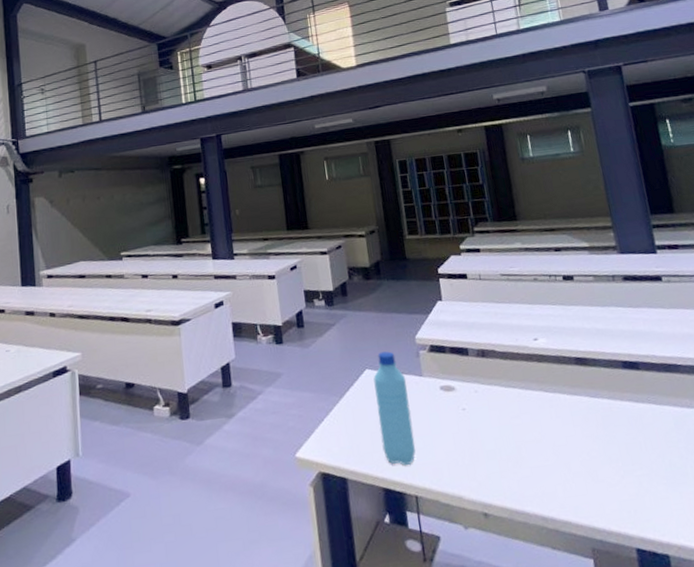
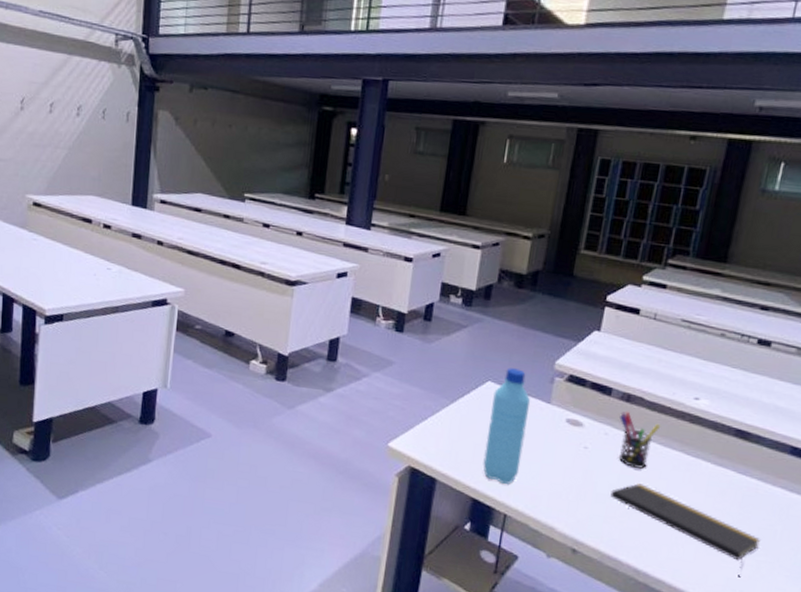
pen holder: none [481,365,518,417] -> present [618,411,661,469]
notepad: none [497,430,633,498] -> present [610,483,762,578]

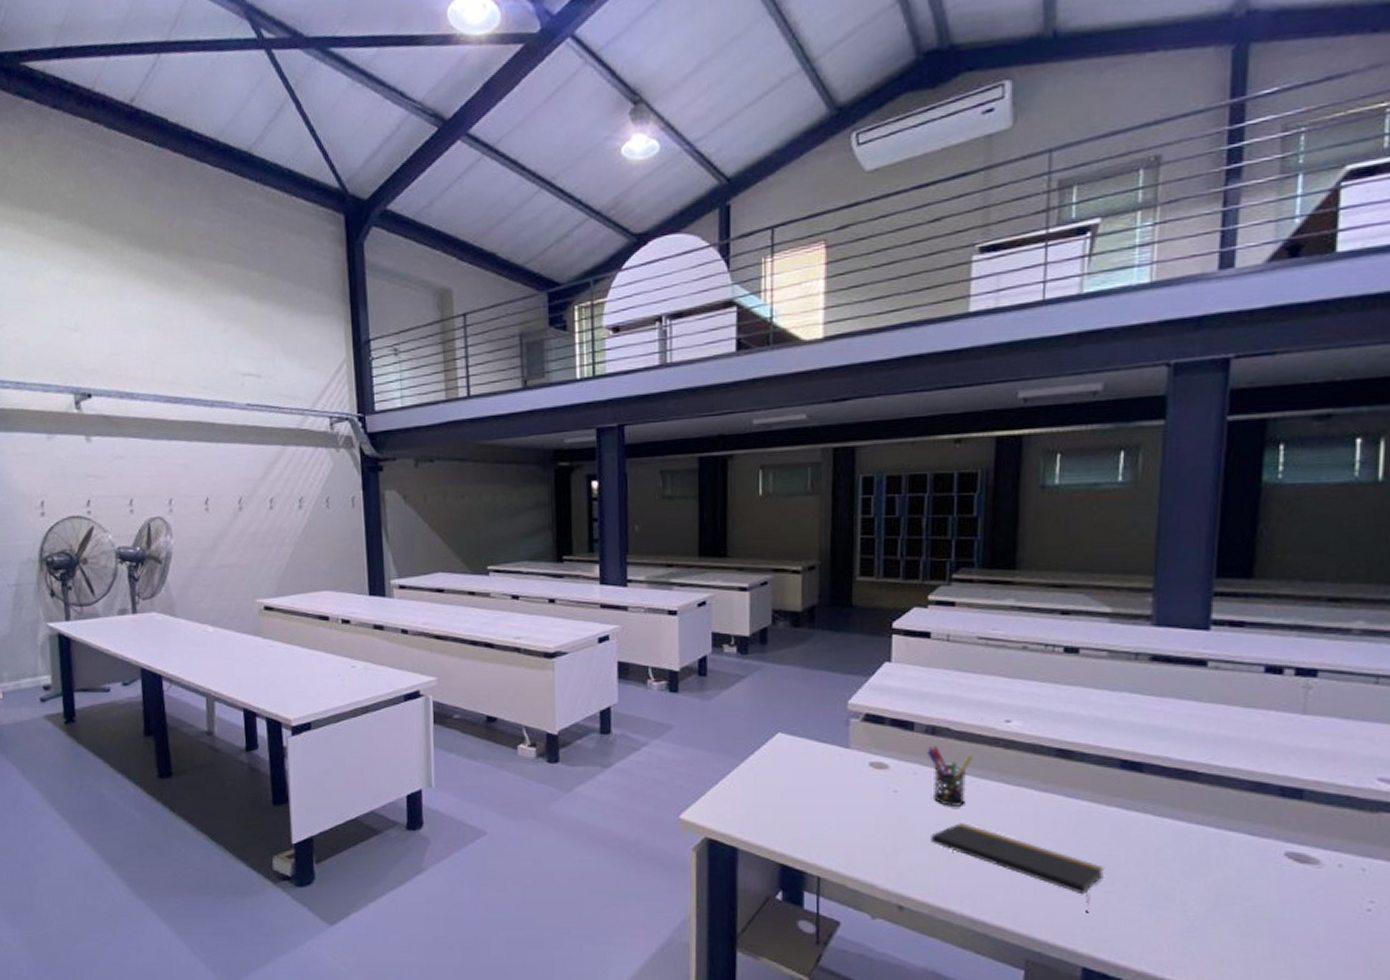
water bottle: present [483,368,531,484] -> none [785,715,828,843]

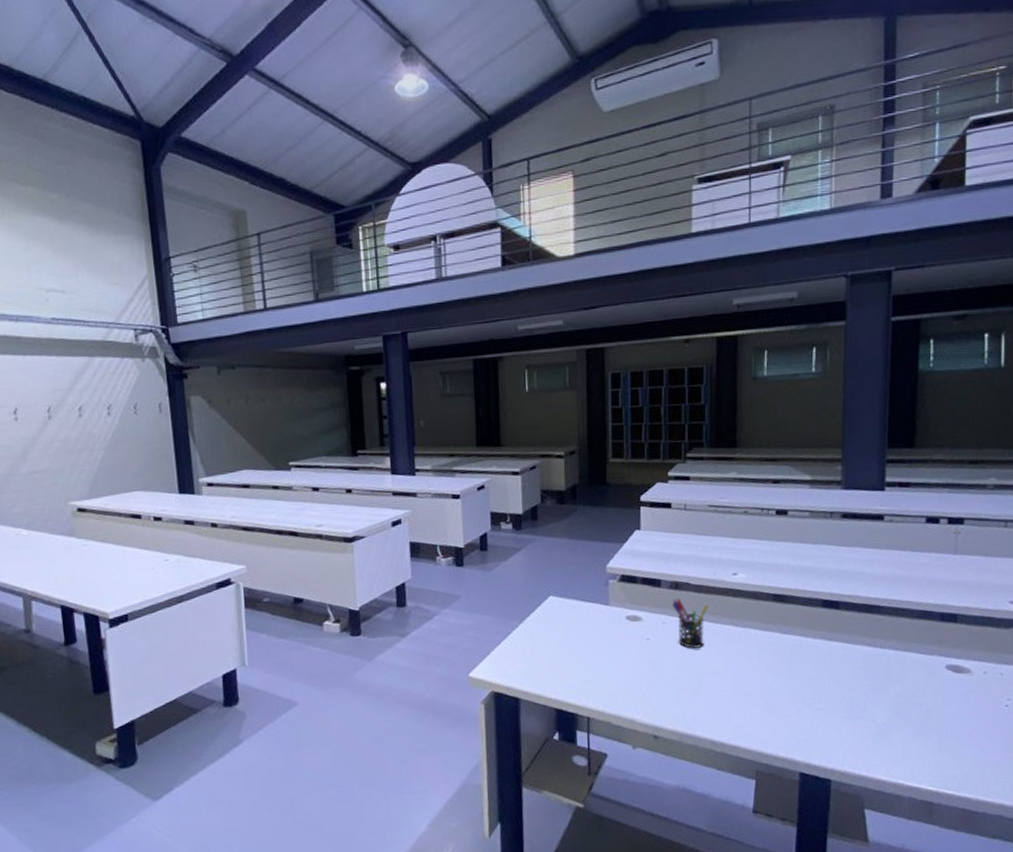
notepad: present [931,823,1105,913] -> none [678,662,814,728]

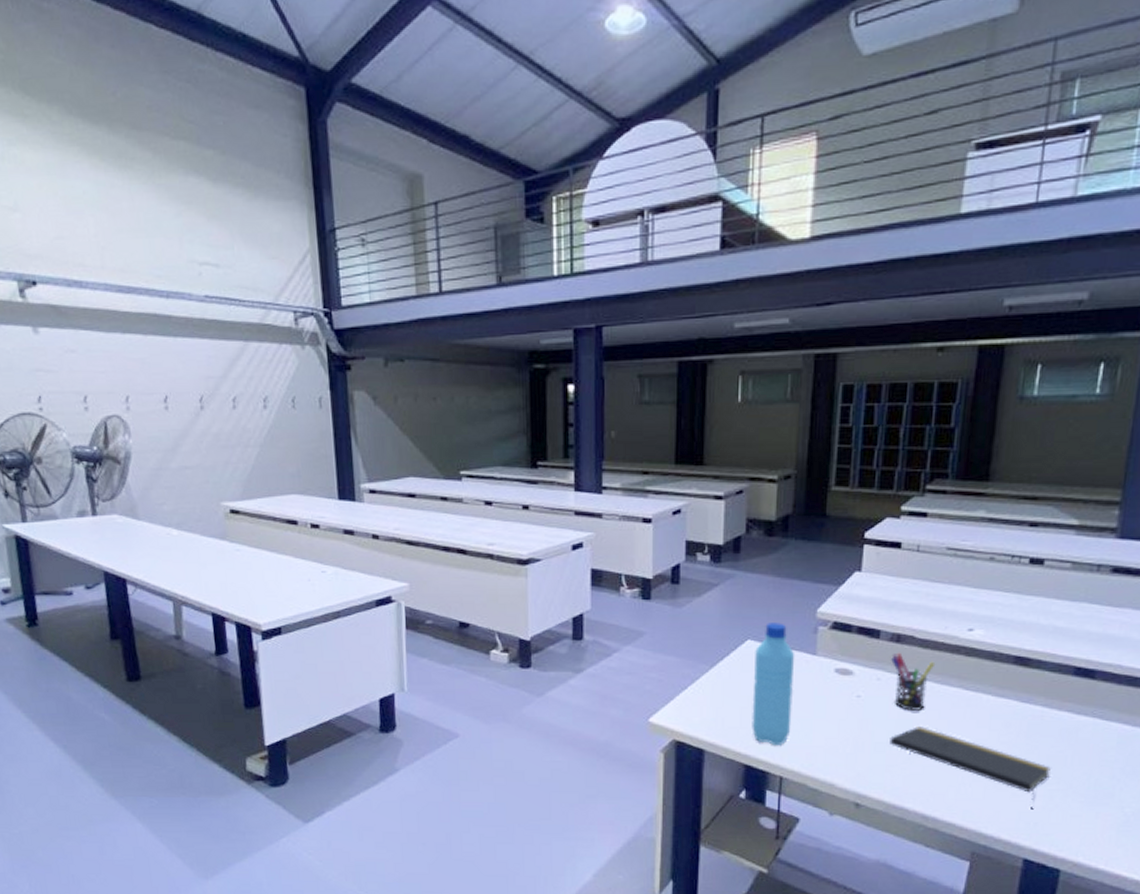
water bottle: none [557,579,594,689] -> present [752,623,795,745]
notepad: none [678,662,814,728] -> present [889,726,1052,810]

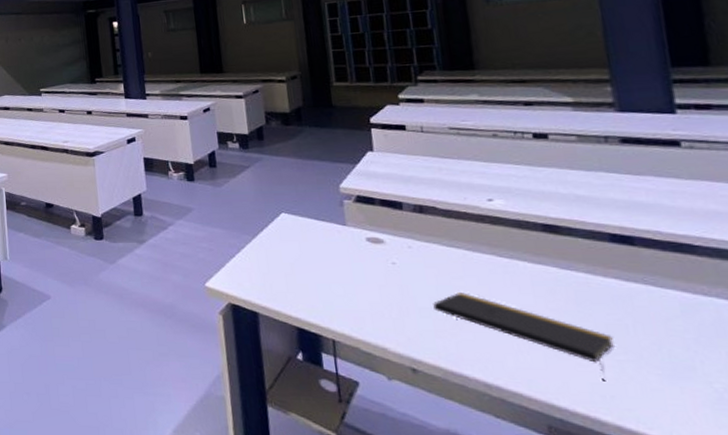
water bottle: present [752,623,795,745] -> none [290,198,335,309]
pen holder: present [891,652,936,711] -> none [418,222,463,277]

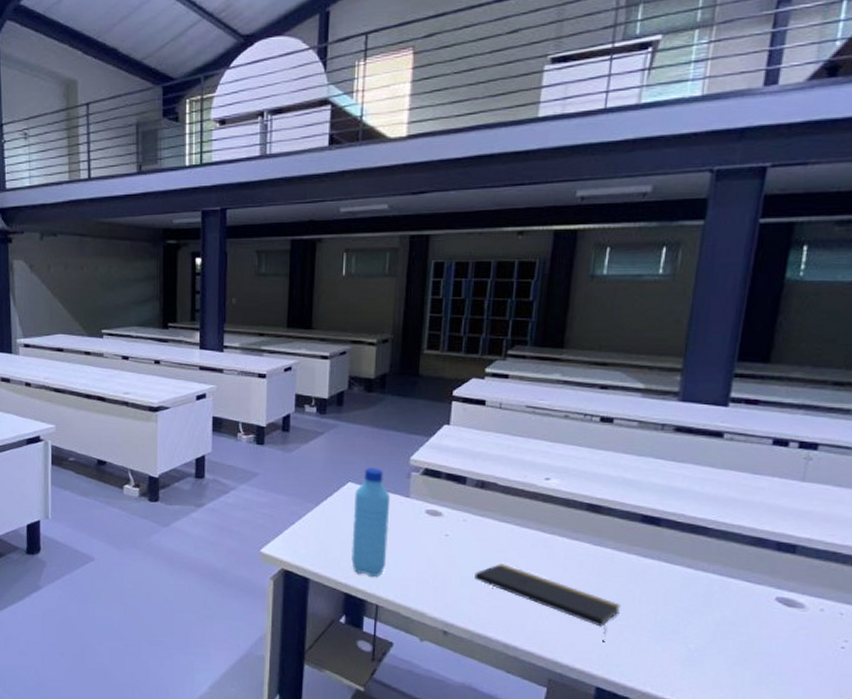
water bottle: none [290,198,335,309] -> present [351,468,391,577]

